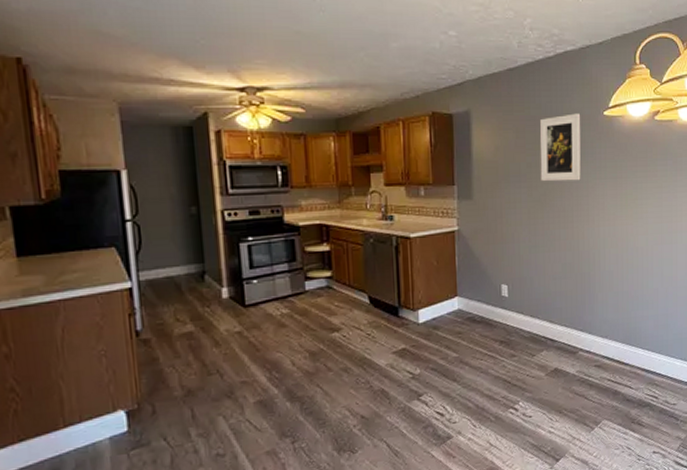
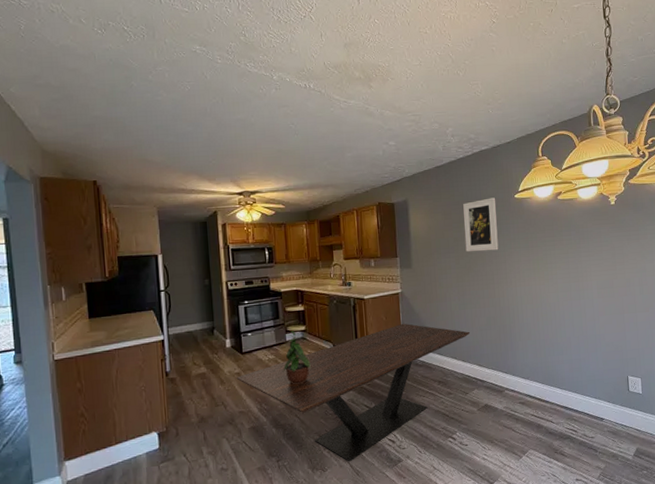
dining table: none [236,269,542,440] -> present [236,323,471,461]
potted plant: none [302,276,338,347] -> present [284,330,311,385]

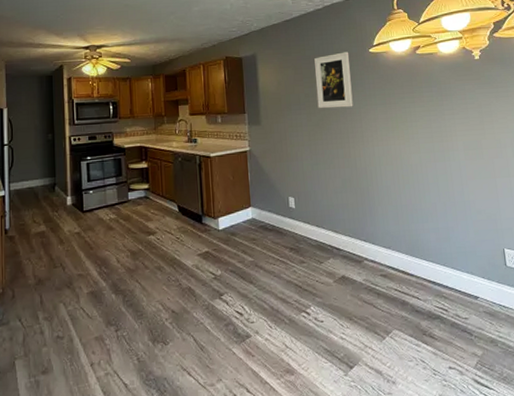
dining table: present [236,323,471,461] -> none [76,183,325,334]
potted plant: present [284,330,311,385] -> none [125,188,154,248]

